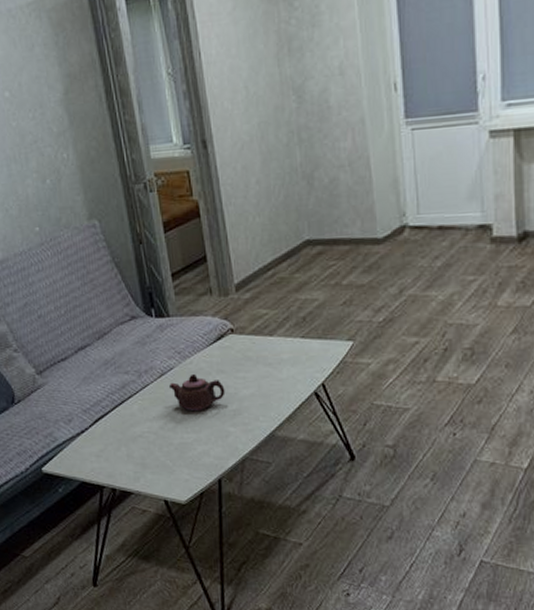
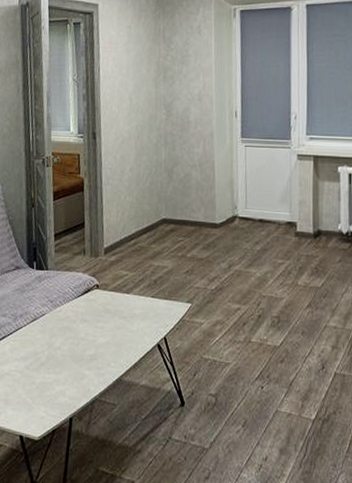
teapot: present [170,373,226,410] -> none [39,320,86,354]

